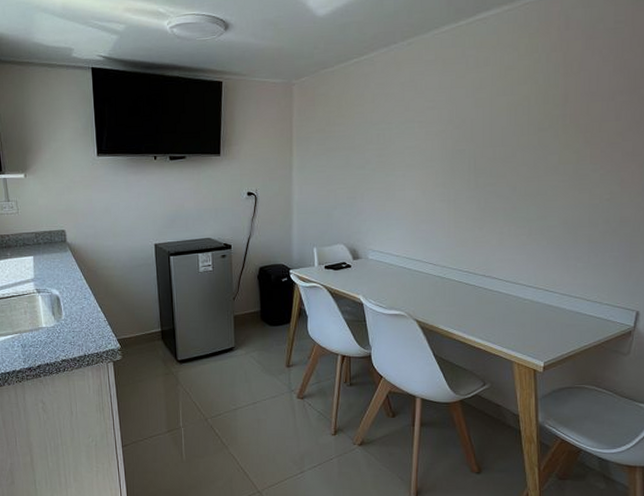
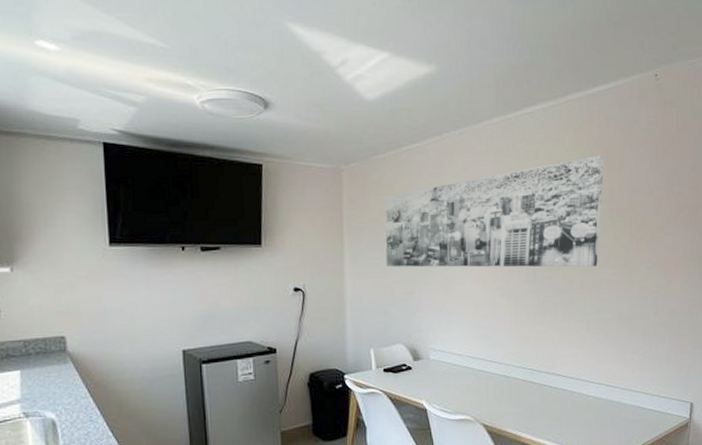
wall art: none [330,58,561,174] -> present [385,155,604,268]

